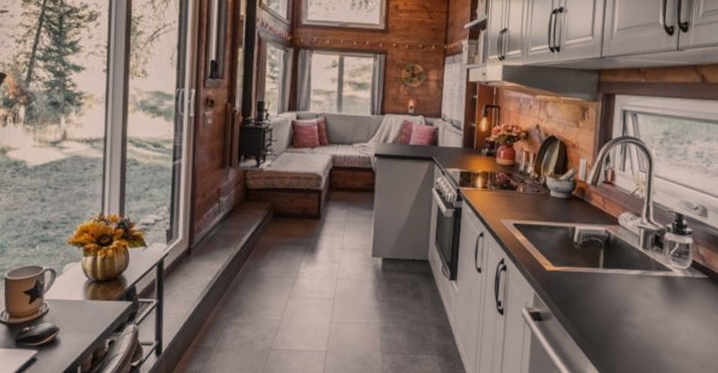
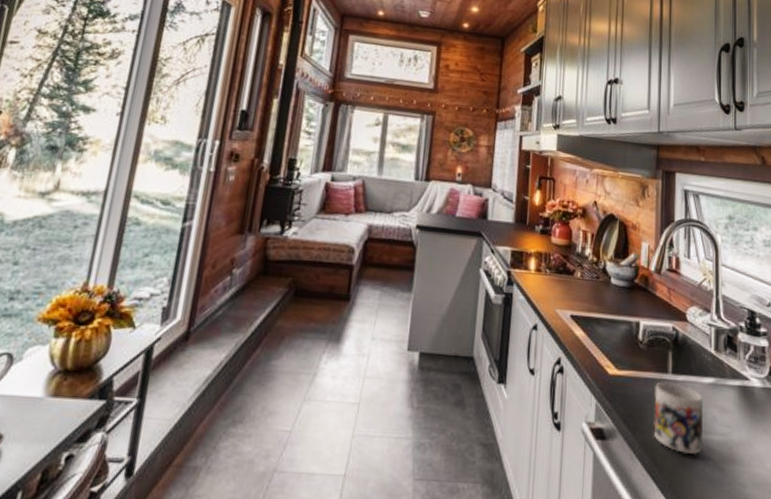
mug: none [583,274,630,330] -> present [653,381,703,454]

